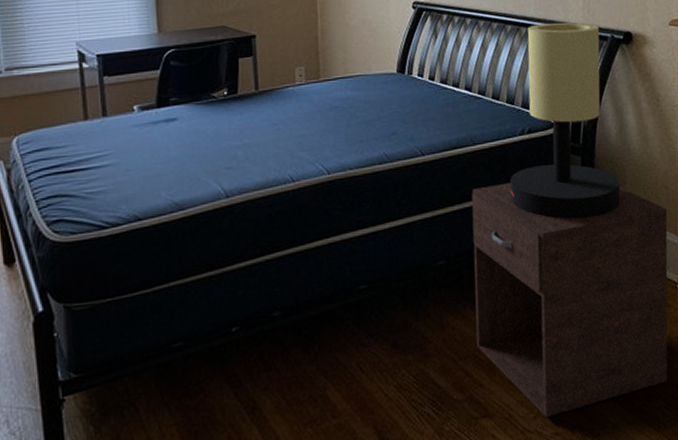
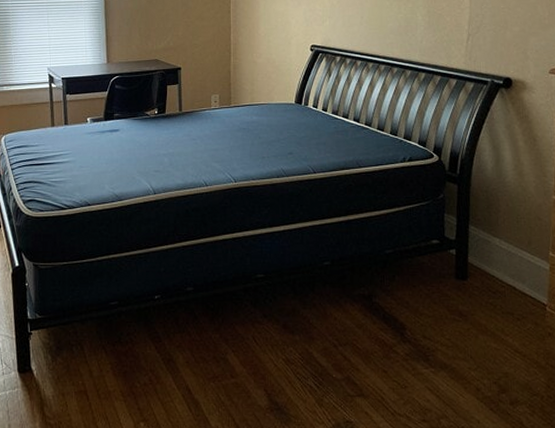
nightstand: present [472,182,668,417] -> none [354,202,540,405]
table lamp: present [509,23,621,220] -> none [390,68,494,238]

